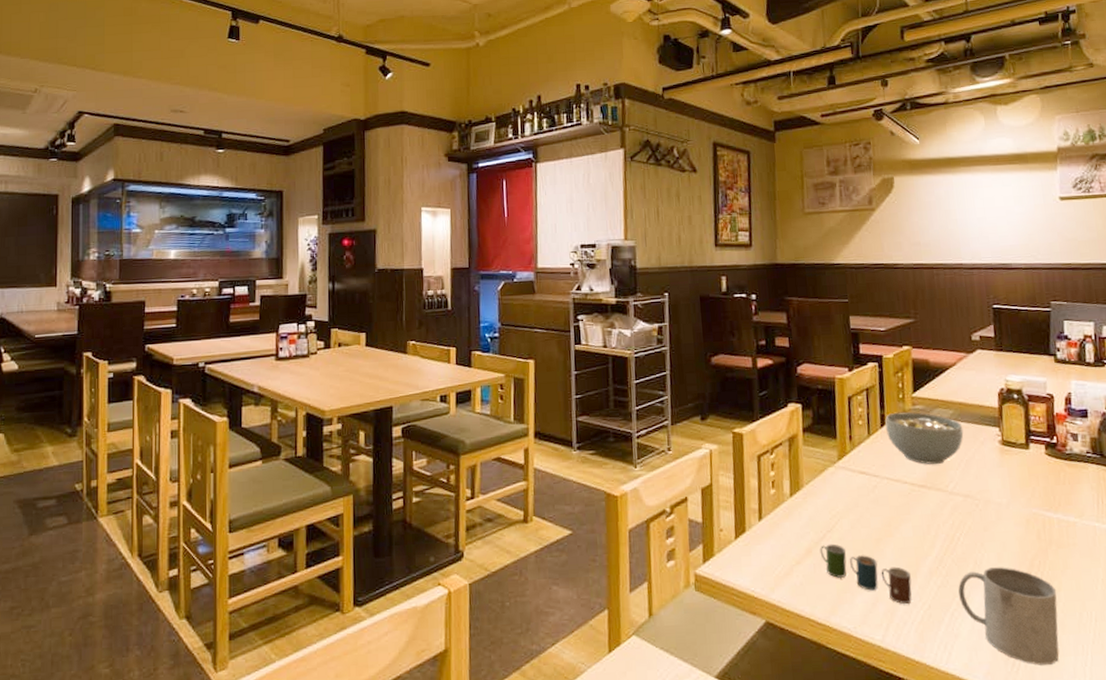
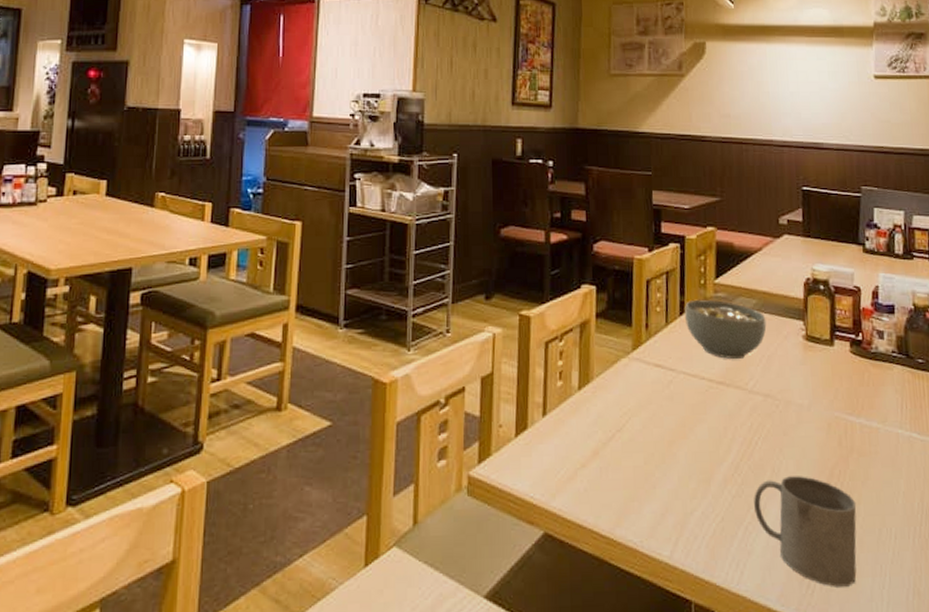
cup: present [819,543,912,604] -> none [607,445,705,515]

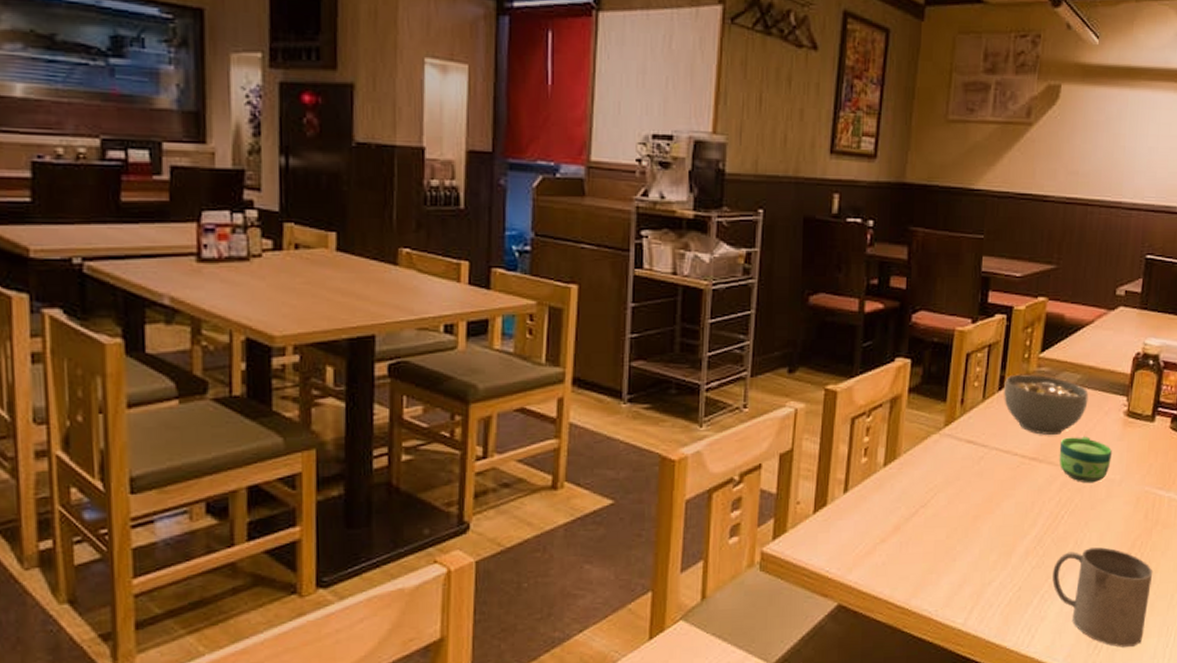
cup: none [744,361,797,408] -> present [1059,436,1112,484]

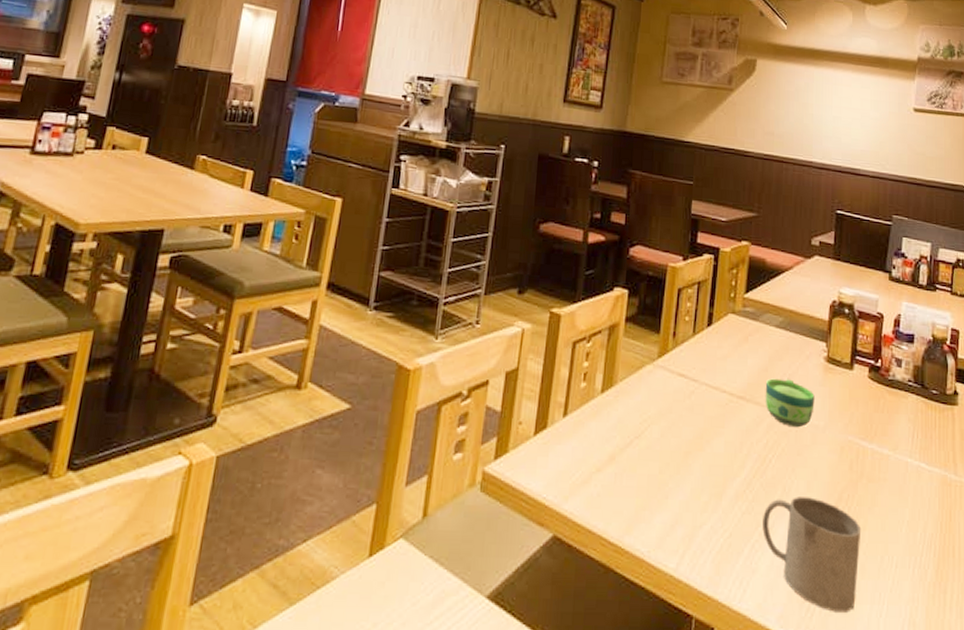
soup bowl: present [1004,374,1089,435] -> none [712,312,791,375]

